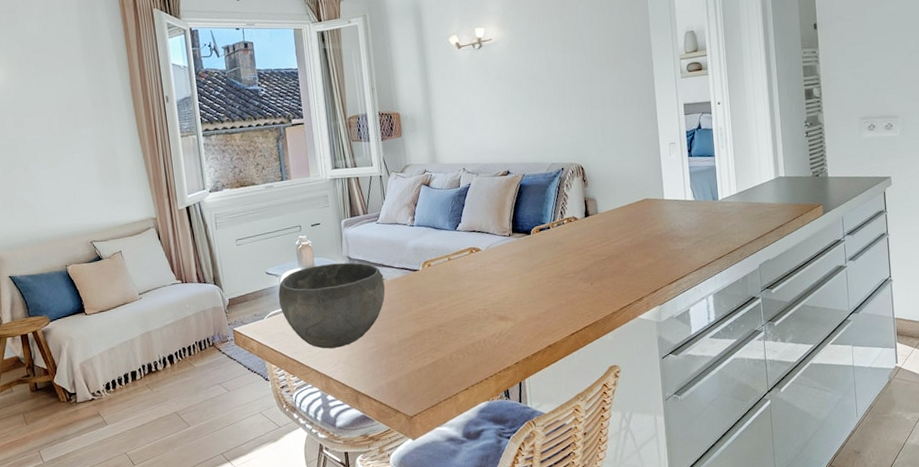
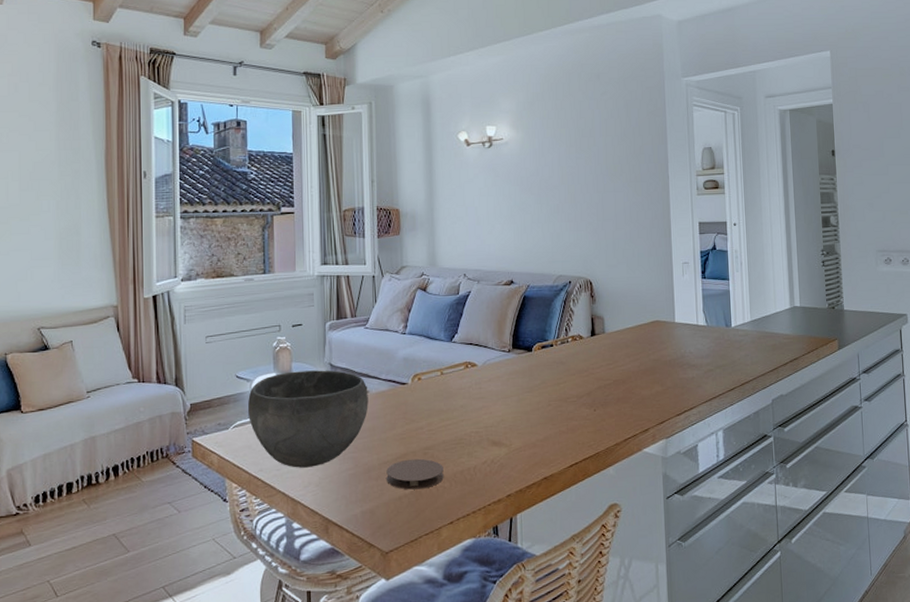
coaster: none [405,335,457,363] -> present [386,458,444,490]

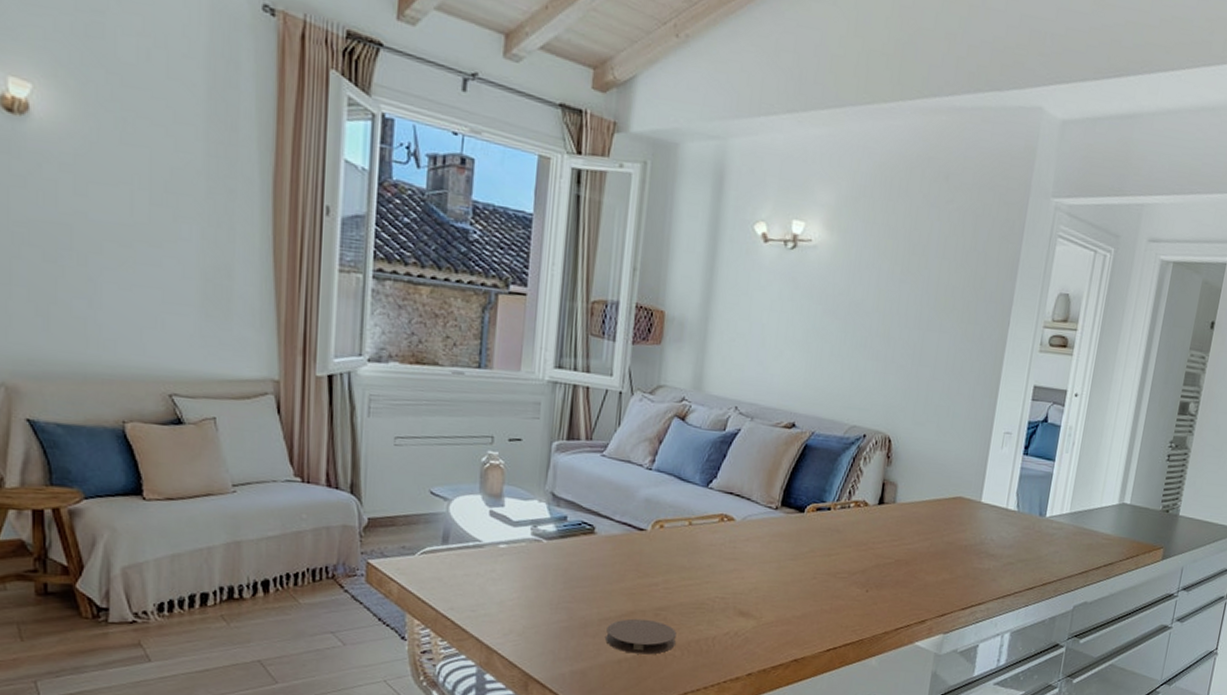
bowl: present [248,370,368,468] -> none [442,495,596,613]

